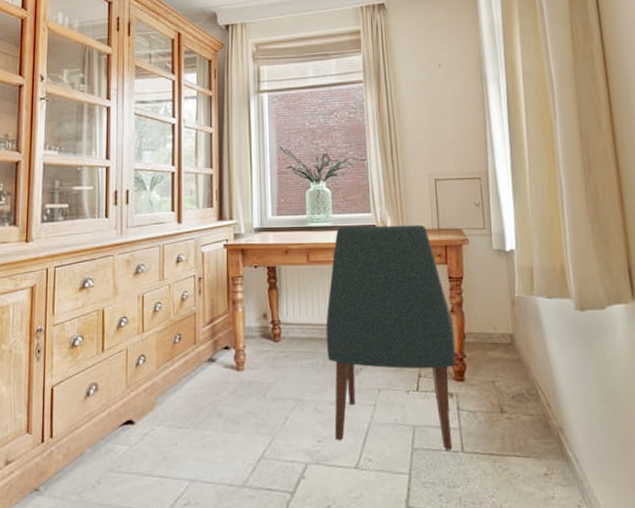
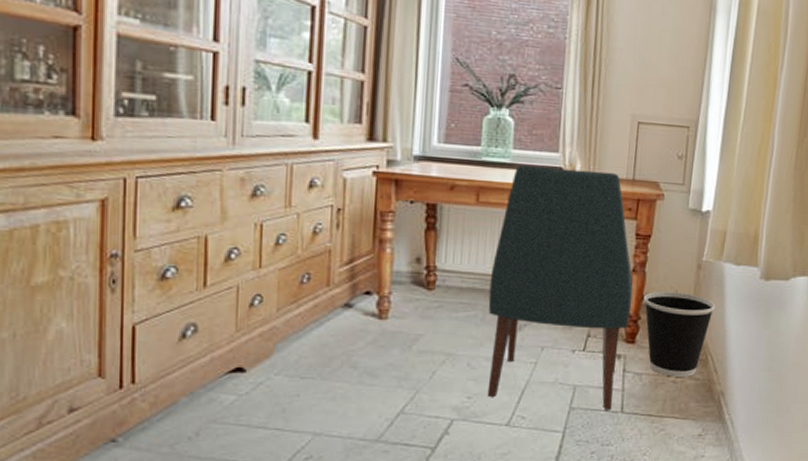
wastebasket: none [465,328,536,413] -> present [643,291,716,377]

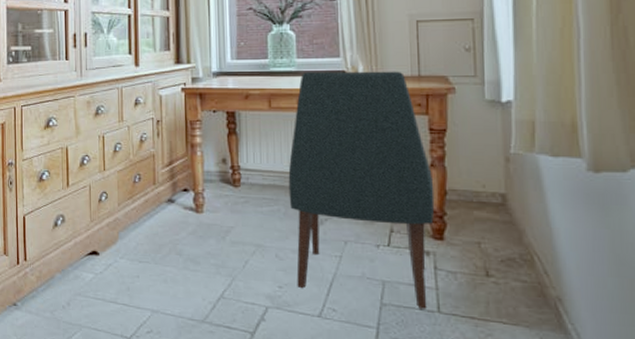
wastebasket: present [643,291,716,377] -> none [447,186,534,278]

